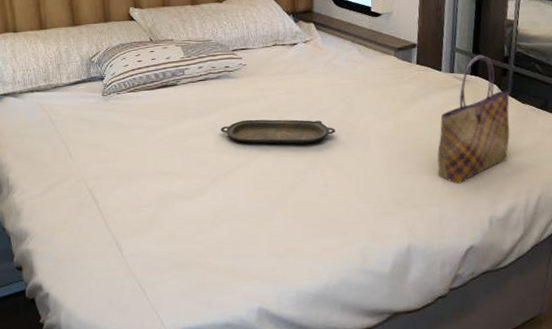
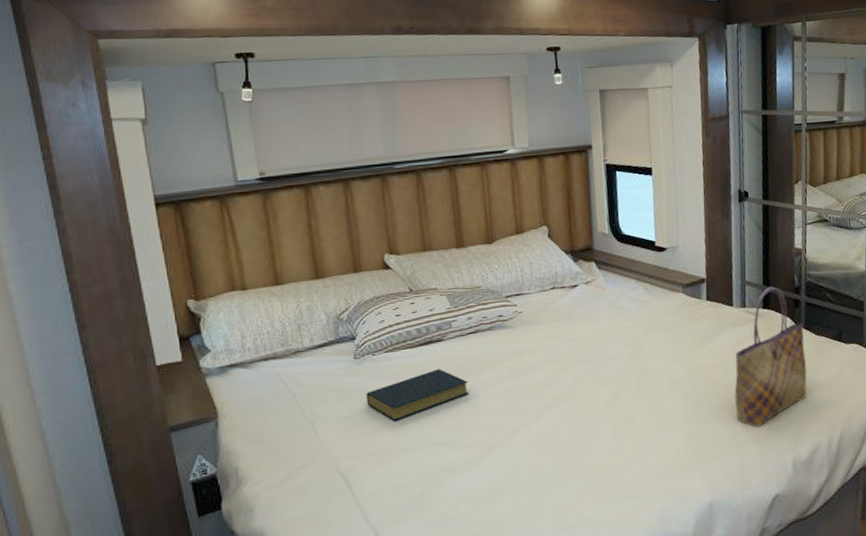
hardback book: none [111,109,198,151] -> present [366,369,470,421]
serving tray: present [220,119,336,144] -> none [495,369,625,402]

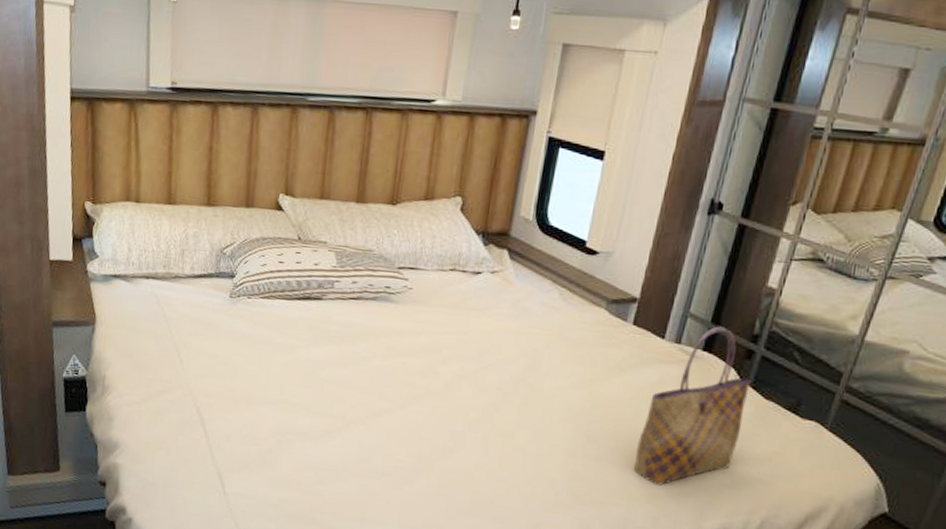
hardback book: present [366,369,470,421] -> none [234,328,340,371]

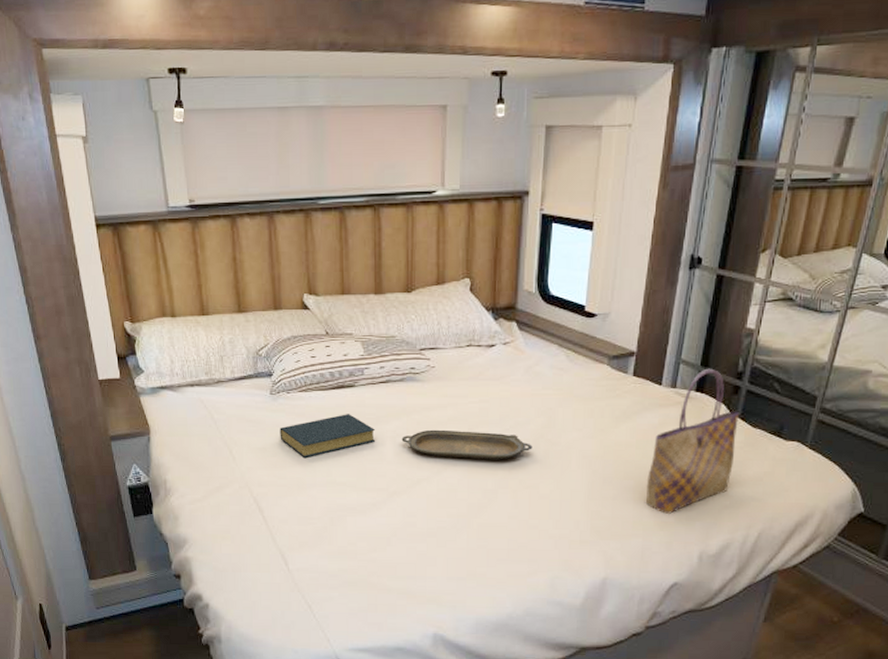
hardback book: none [234,328,340,371] -> present [279,414,376,458]
serving tray: none [366,356,512,401] -> present [401,429,533,460]

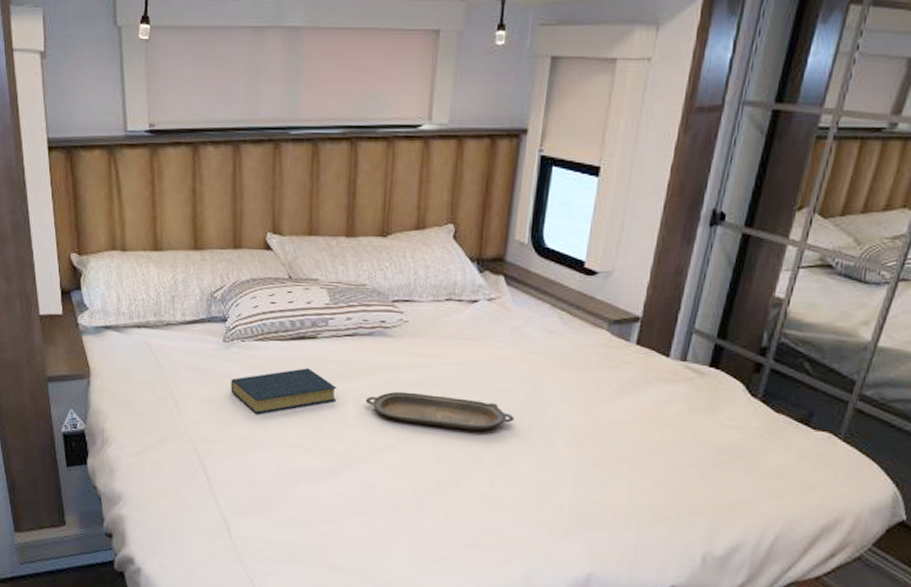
tote bag: present [646,368,739,514] -> none [643,341,760,506]

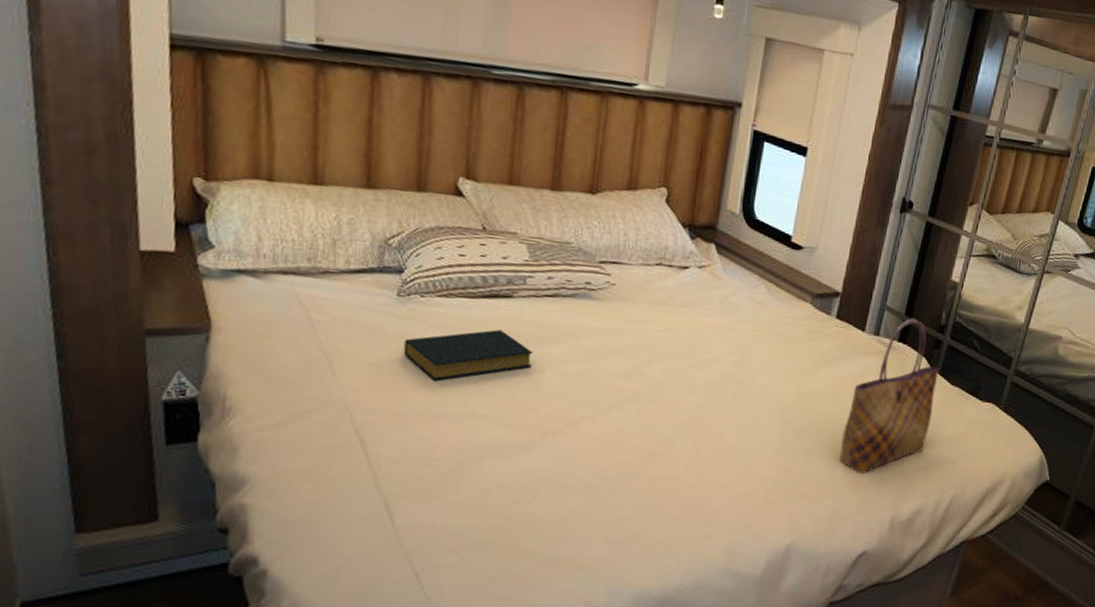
serving tray: present [365,391,514,431] -> none [565,358,721,401]
tote bag: none [643,341,760,506] -> present [840,318,939,474]

